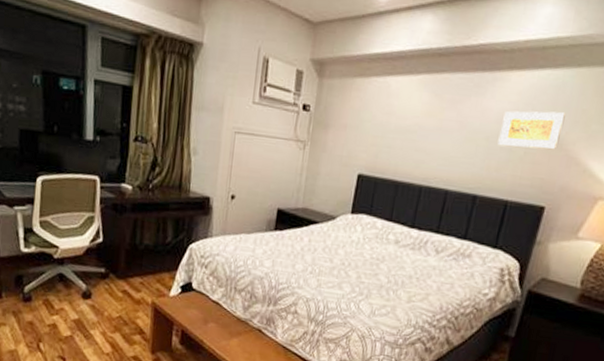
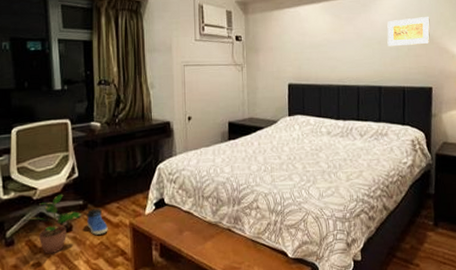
potted plant: none [40,257,103,319] -> present [21,194,82,255]
sneaker: none [107,279,129,308] -> present [86,208,108,235]

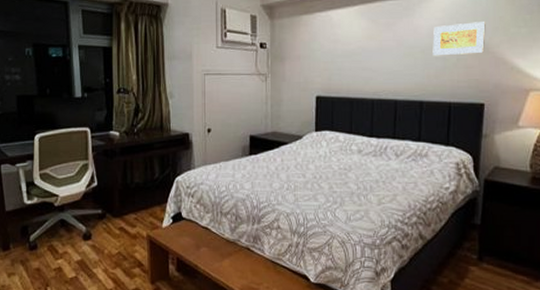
potted plant: present [21,194,82,255] -> none [43,202,101,261]
sneaker: present [86,208,108,235] -> none [104,218,126,245]

